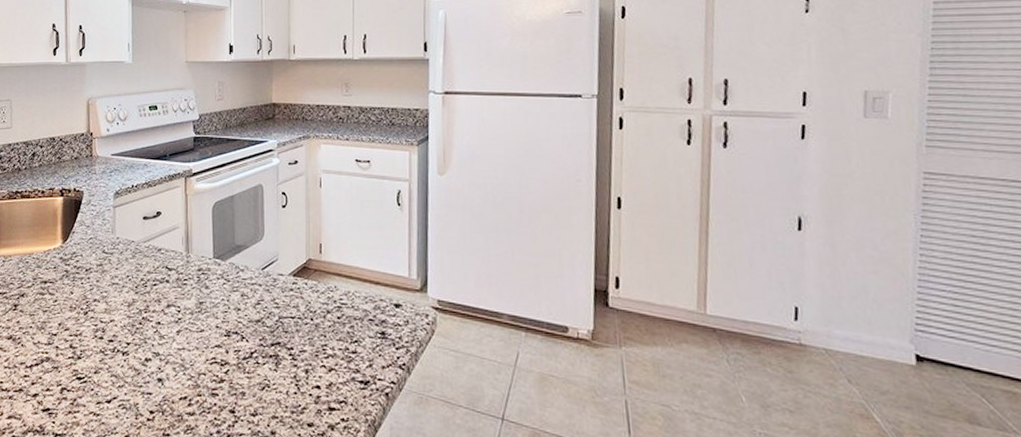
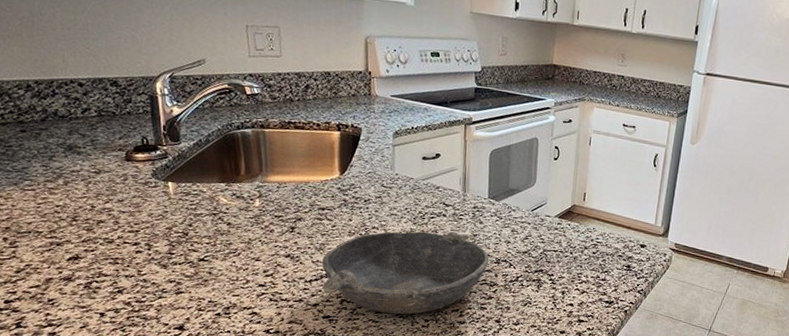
bowl: none [43,299,219,405] -> present [322,231,489,315]

